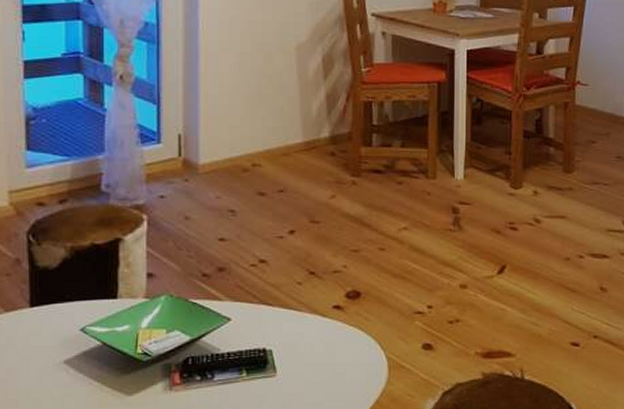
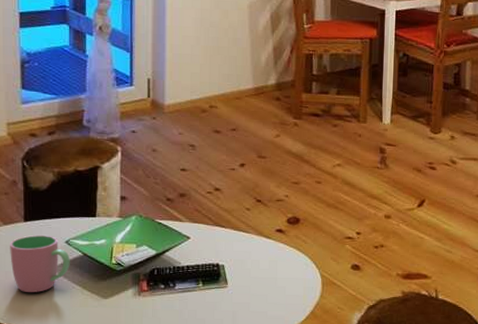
cup: none [12,322,86,392] -> present [10,234,70,292]

